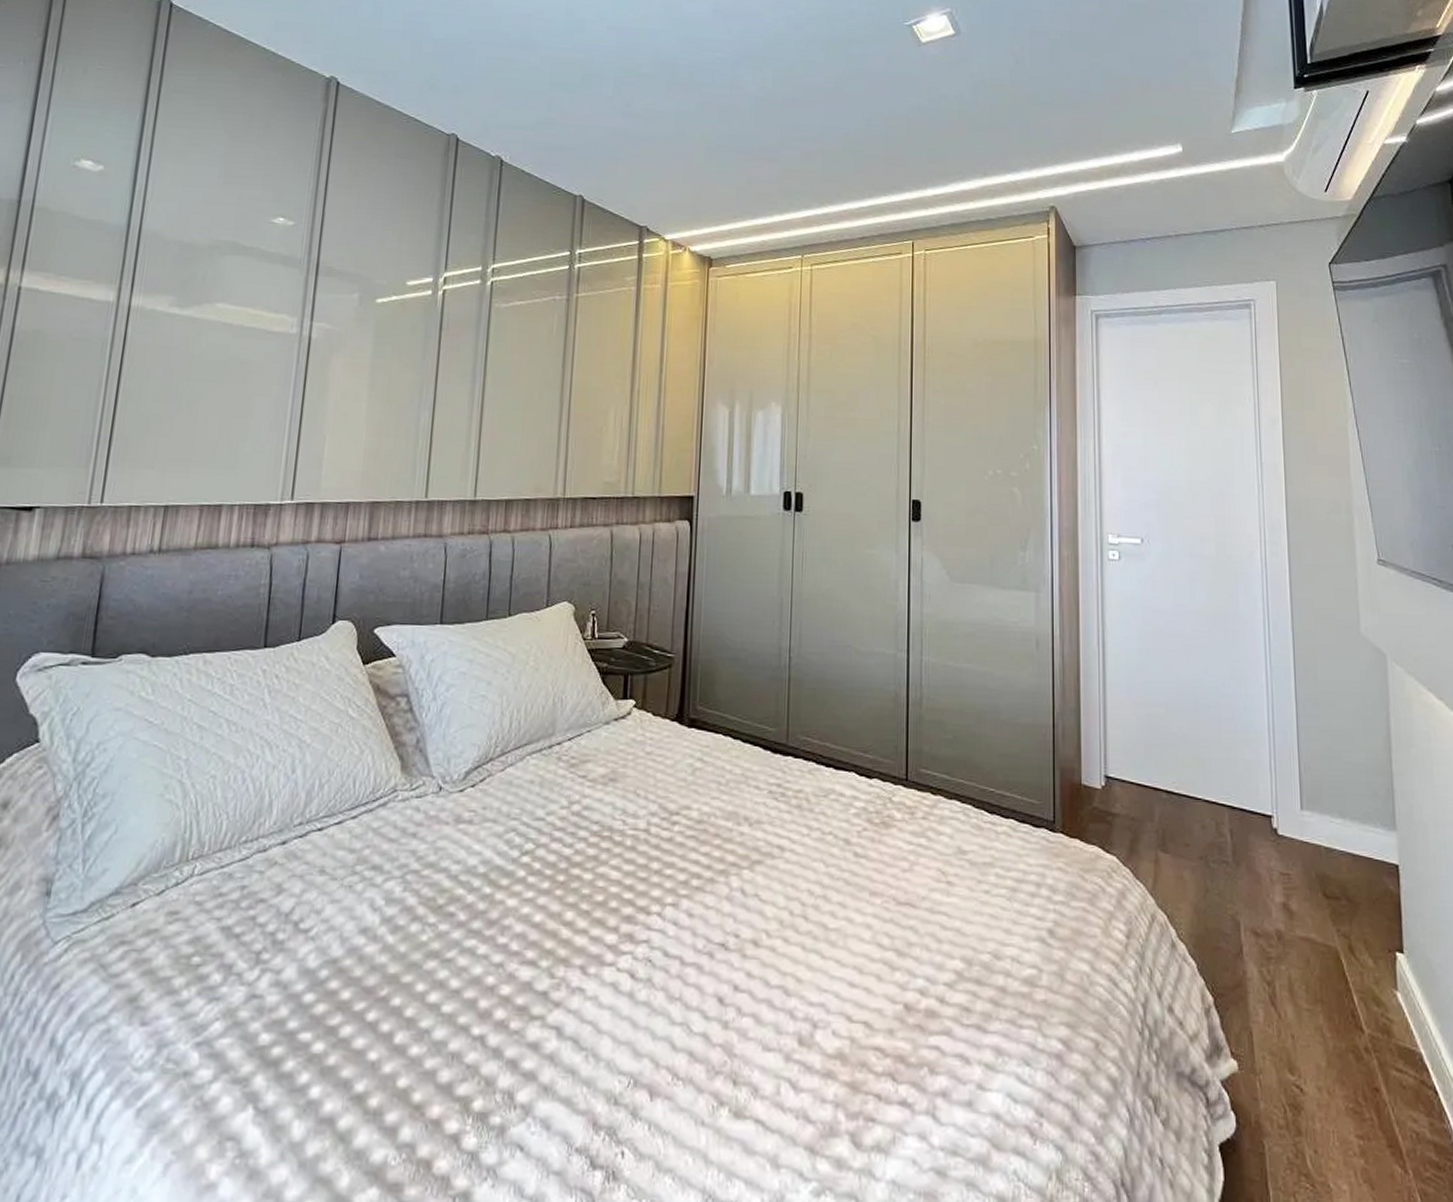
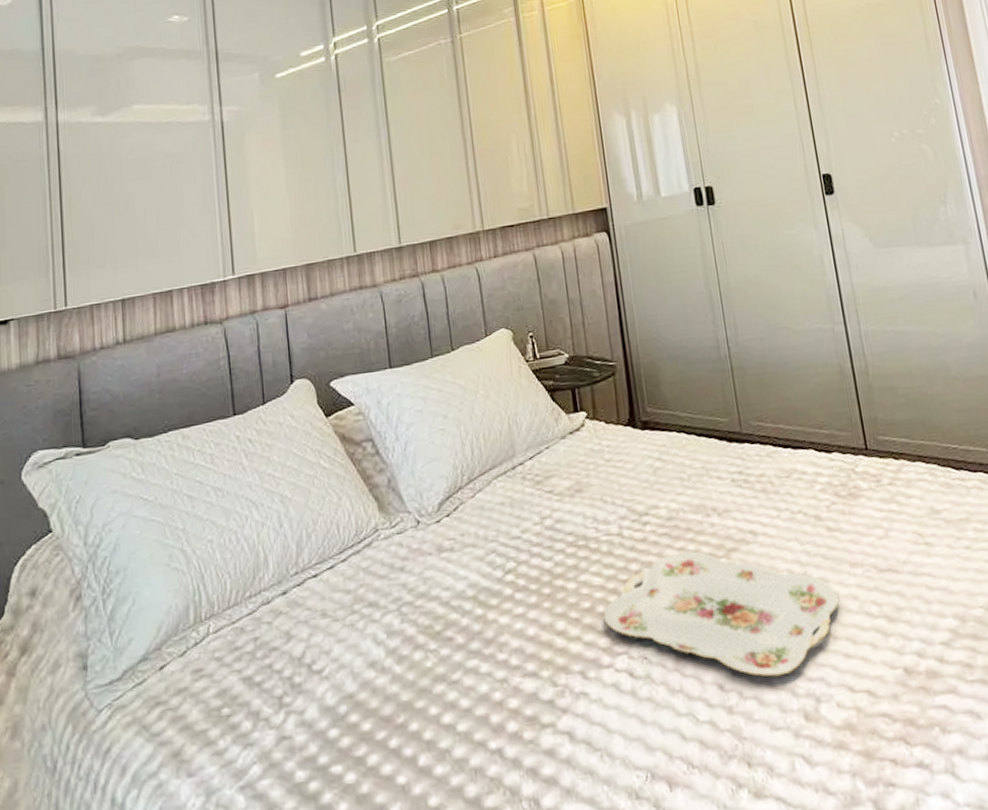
serving tray: none [614,857,854,997] -> present [603,551,840,677]

